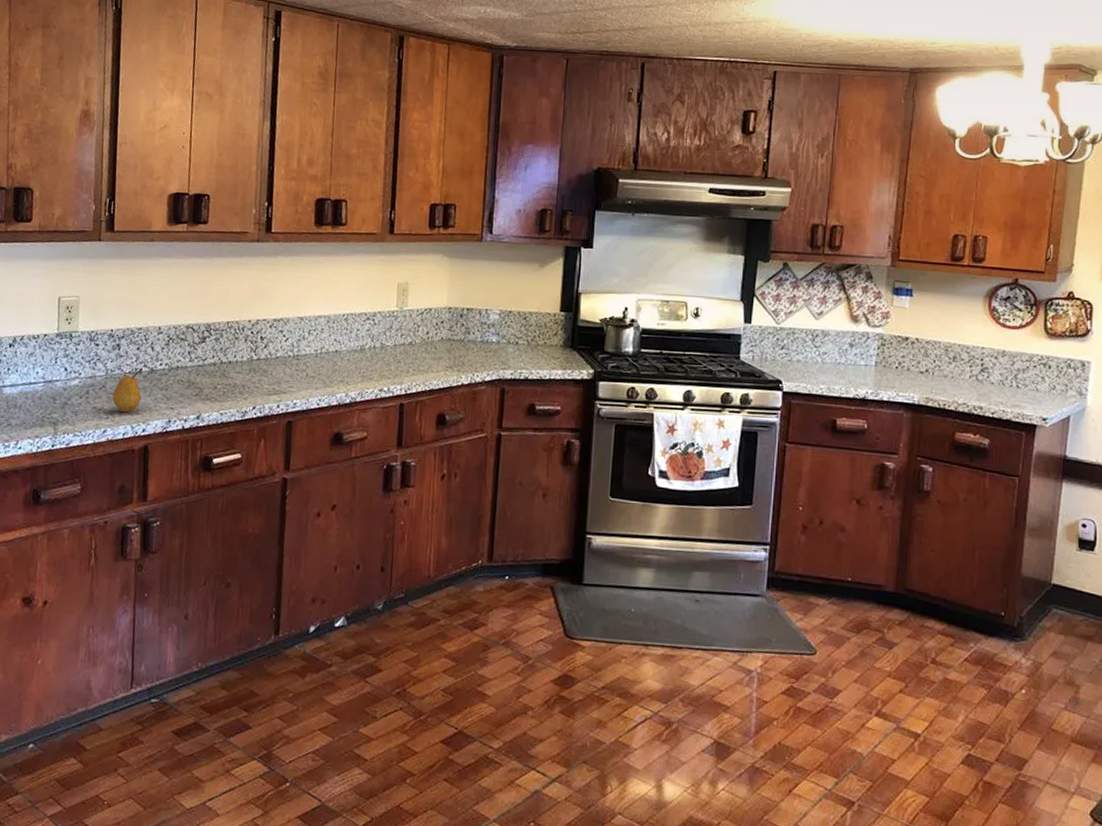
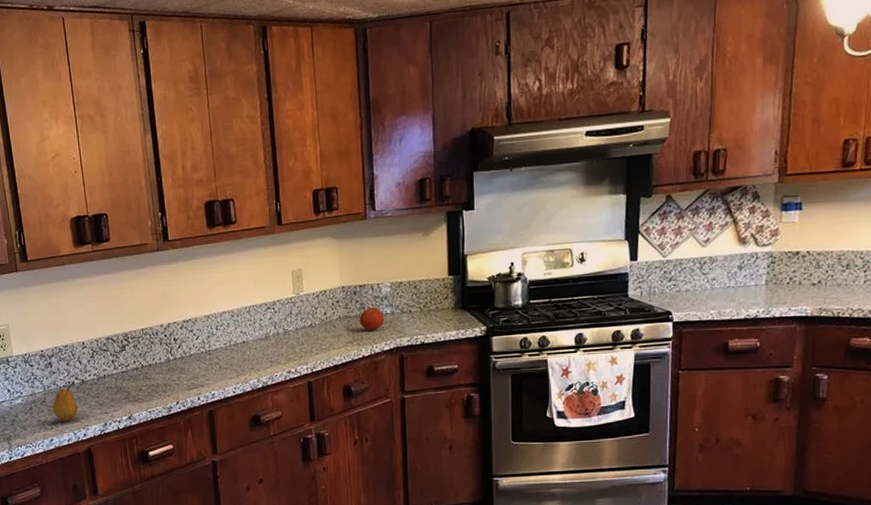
fruit: none [462,332,490,358] -> present [359,306,385,331]

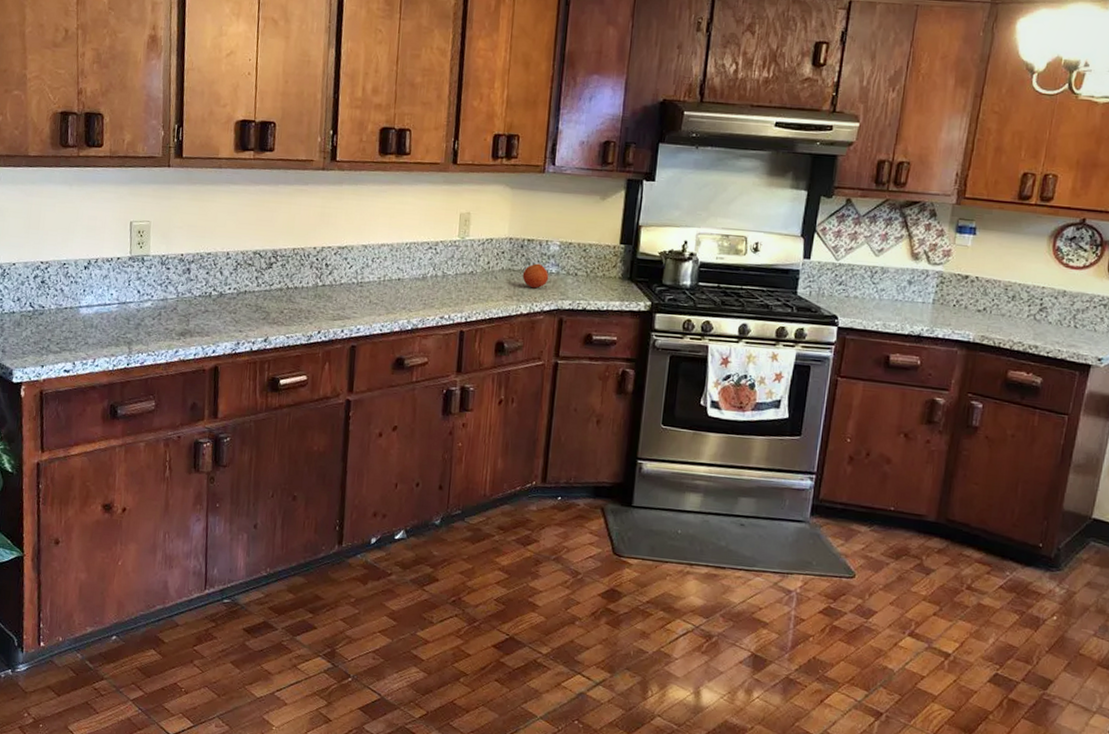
fruit: present [53,382,78,422] -> none [183,293,212,335]

